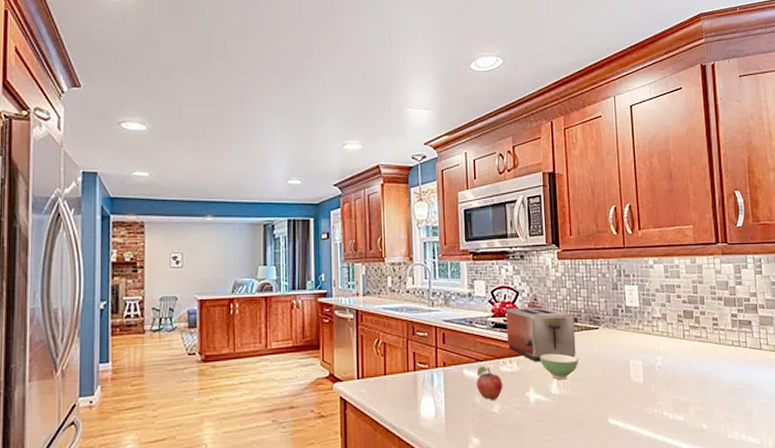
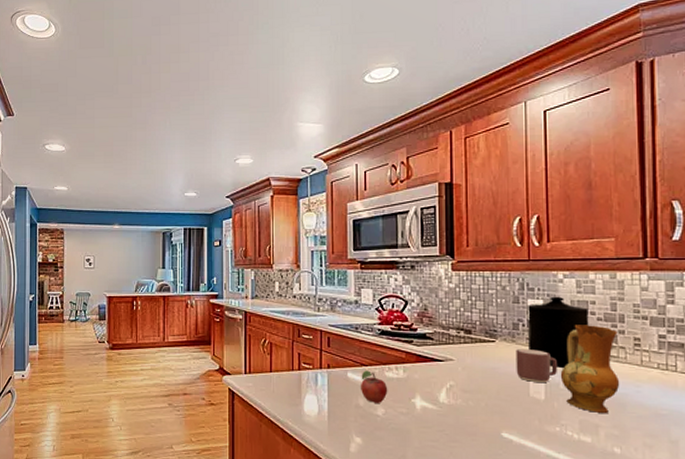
toaster: present [506,307,576,362] -> none [393,316,469,371]
bowl: present [539,353,579,380] -> none [428,363,471,390]
mug: none [617,334,652,367] -> present [516,349,557,383]
canister: none [625,281,676,350] -> present [528,296,589,368]
ceramic jug: none [655,307,704,392] -> present [560,325,620,414]

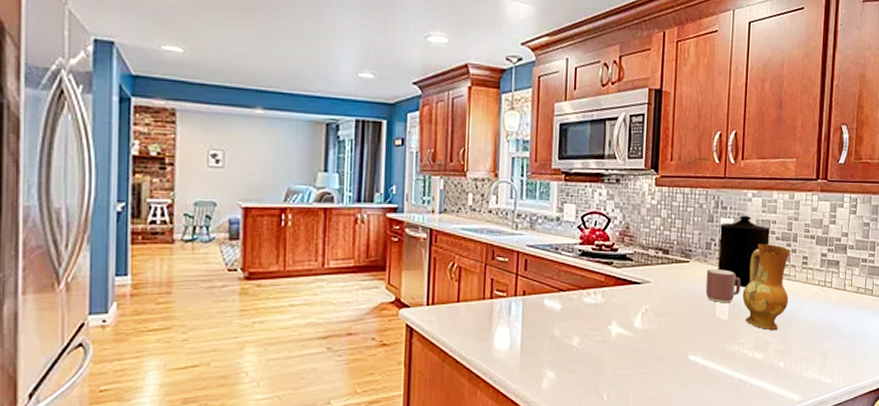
fruit: present [360,370,388,403] -> none [556,296,585,332]

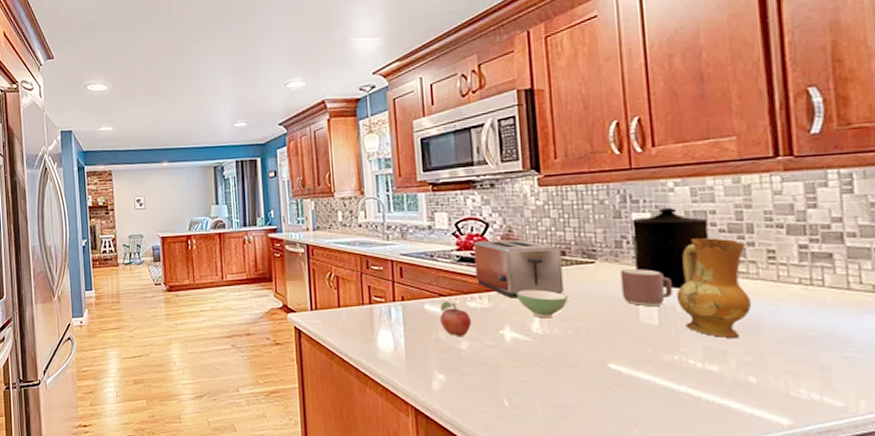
fruit: none [556,296,585,332] -> present [439,301,472,336]
toaster: none [593,235,666,294] -> present [474,239,564,298]
bowl: none [626,286,666,314] -> present [516,289,568,318]

